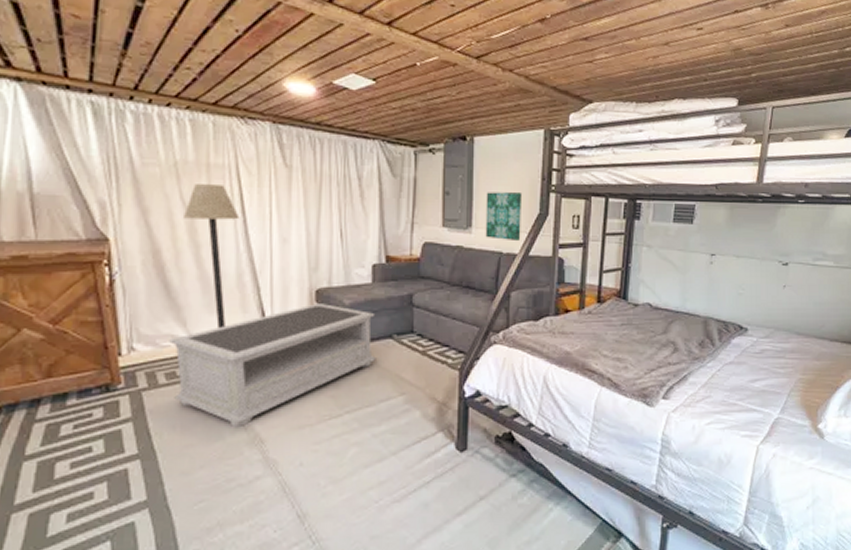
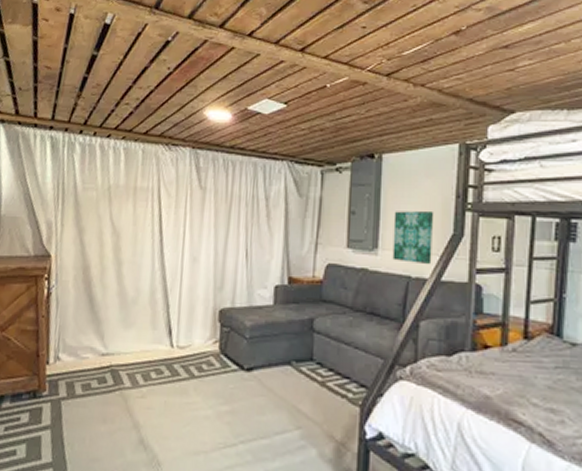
coffee table: present [169,304,376,427] -> none [87,324,275,445]
floor lamp: present [184,184,240,329] -> none [111,206,158,344]

